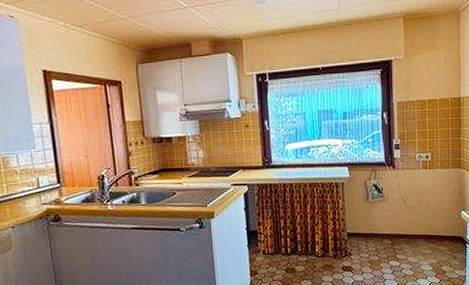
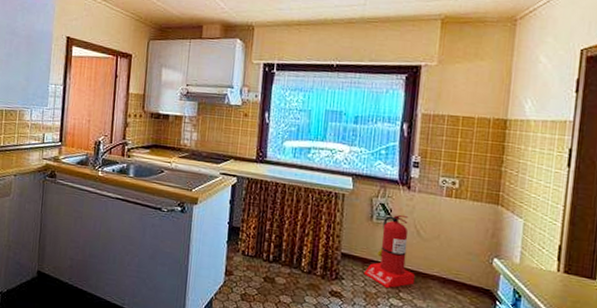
fire extinguisher: none [367,191,407,254] -> present [363,215,416,289]

